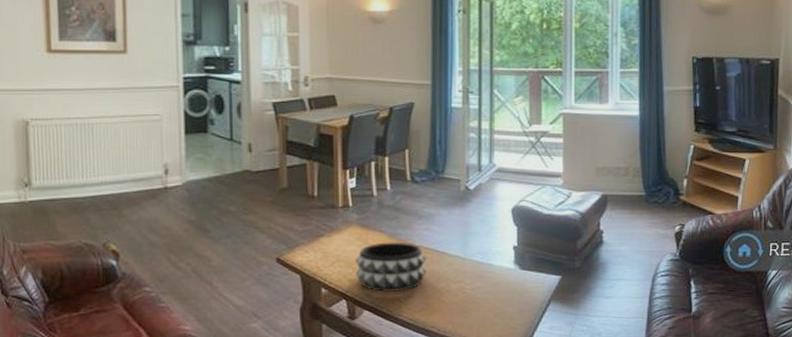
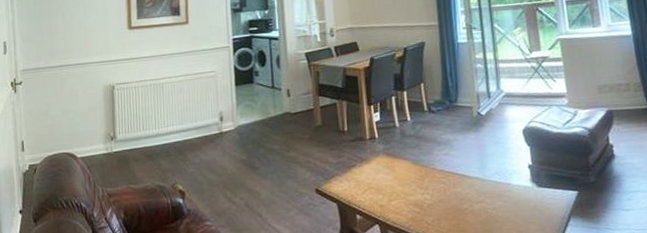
decorative bowl: present [355,242,427,293] -> none [384,167,450,216]

